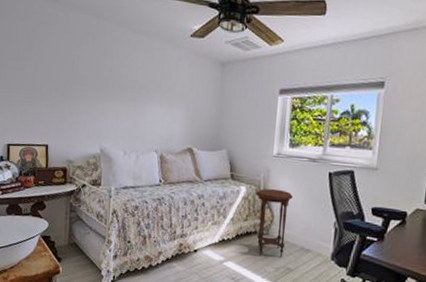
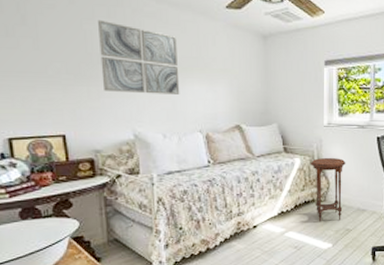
wall art: none [81,46,145,115] -> present [98,19,180,95]

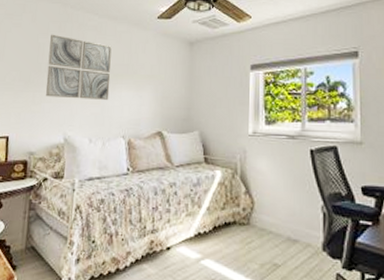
side table: present [310,157,346,222] -> none [232,171,273,251]

